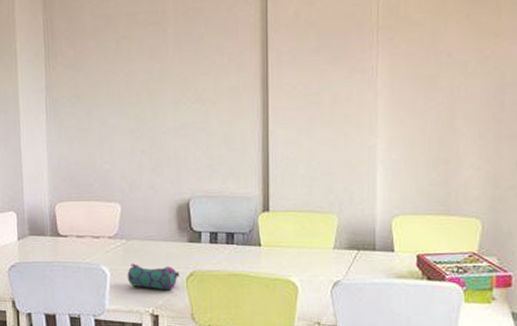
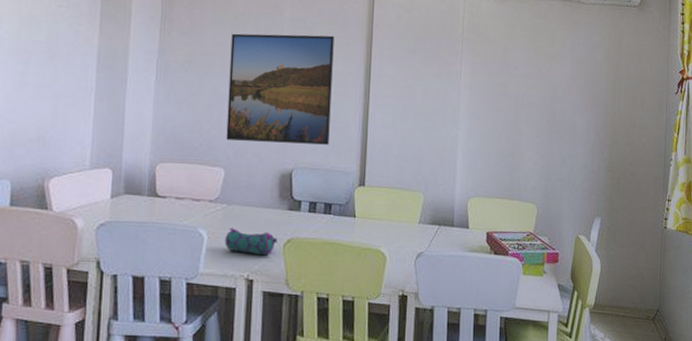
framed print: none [115,46,226,173] -> present [226,33,334,145]

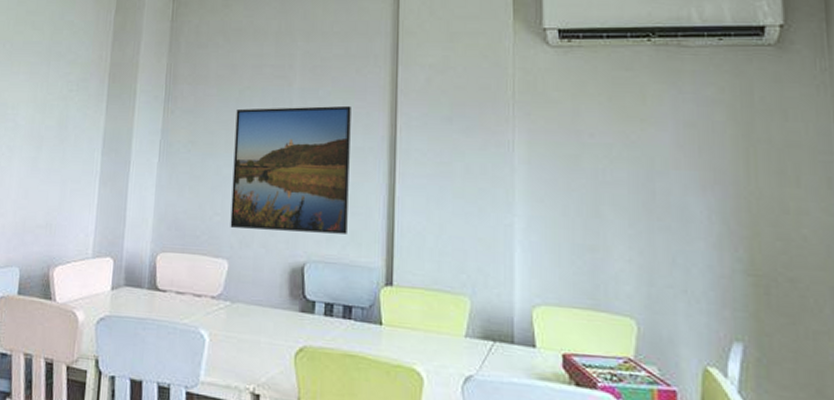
pencil case: present [224,228,278,256] -> none [228,330,288,366]

